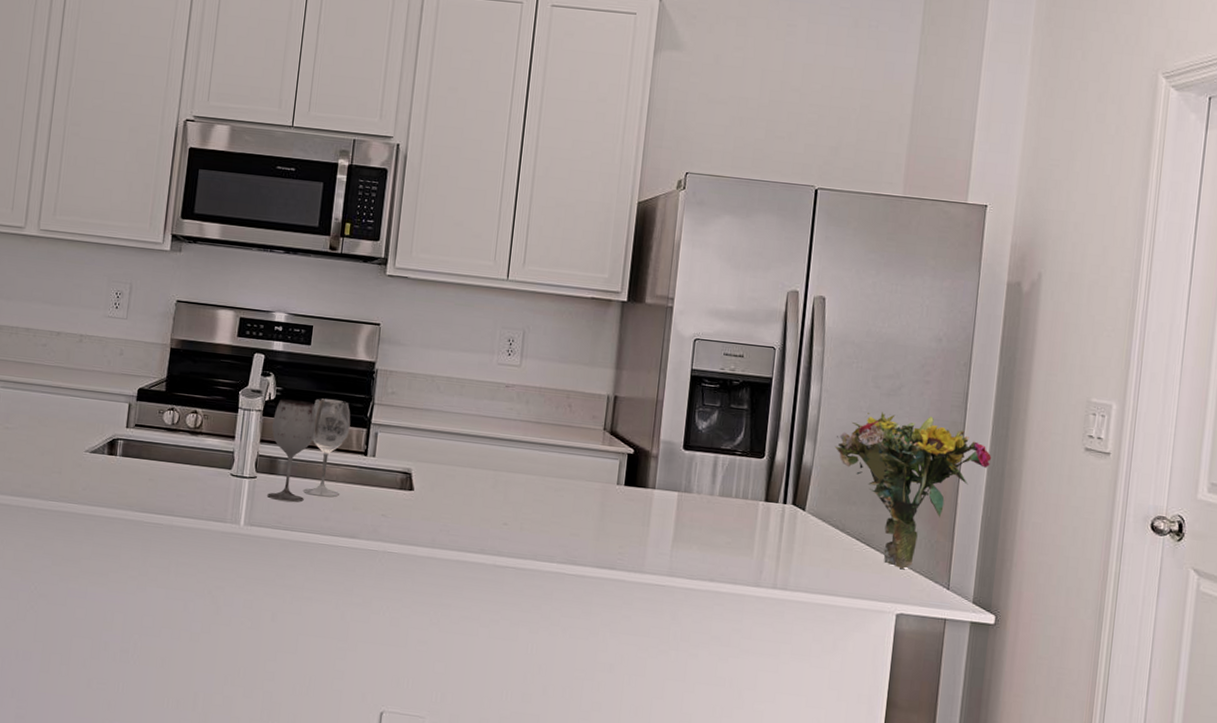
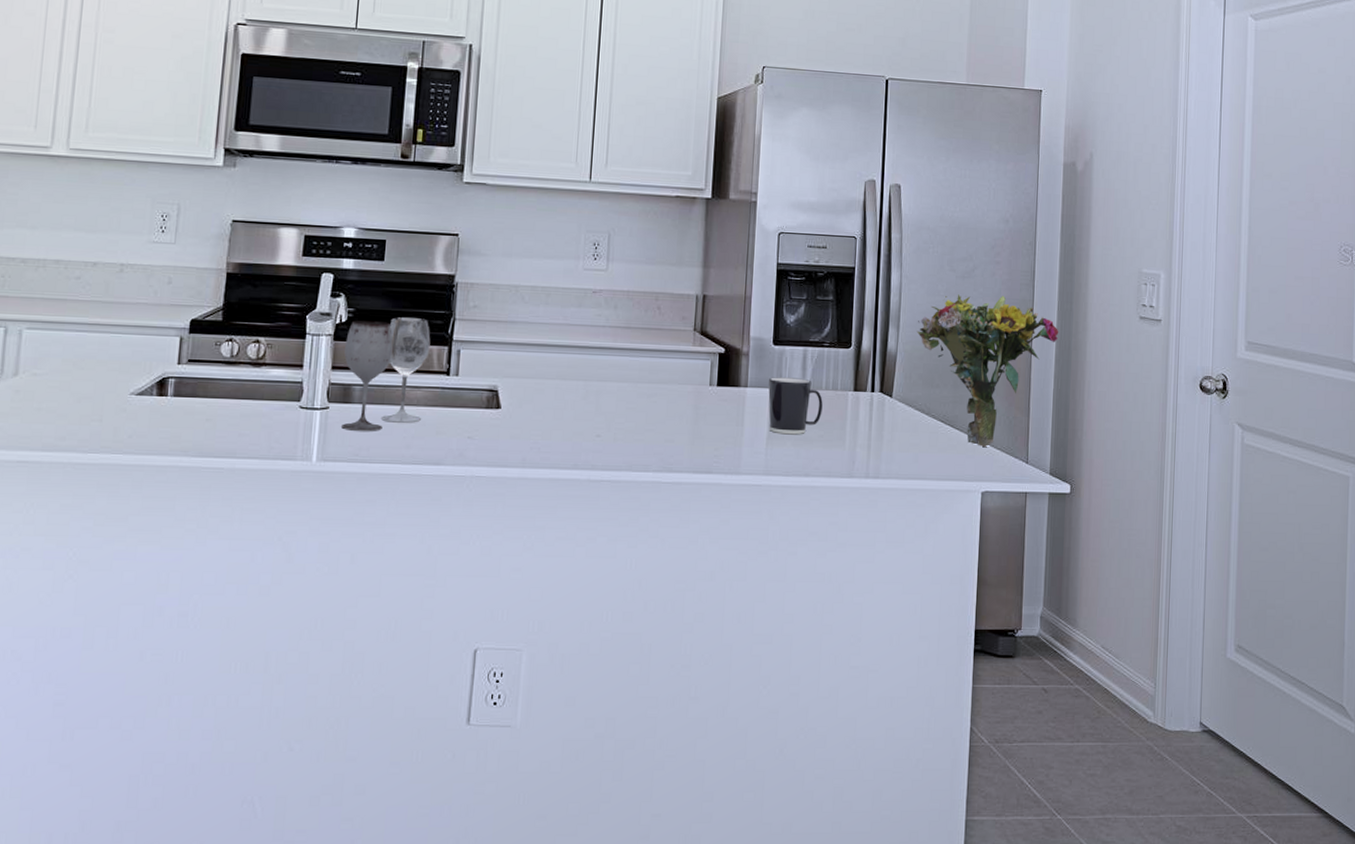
mug: none [675,481,732,540] -> present [768,377,823,435]

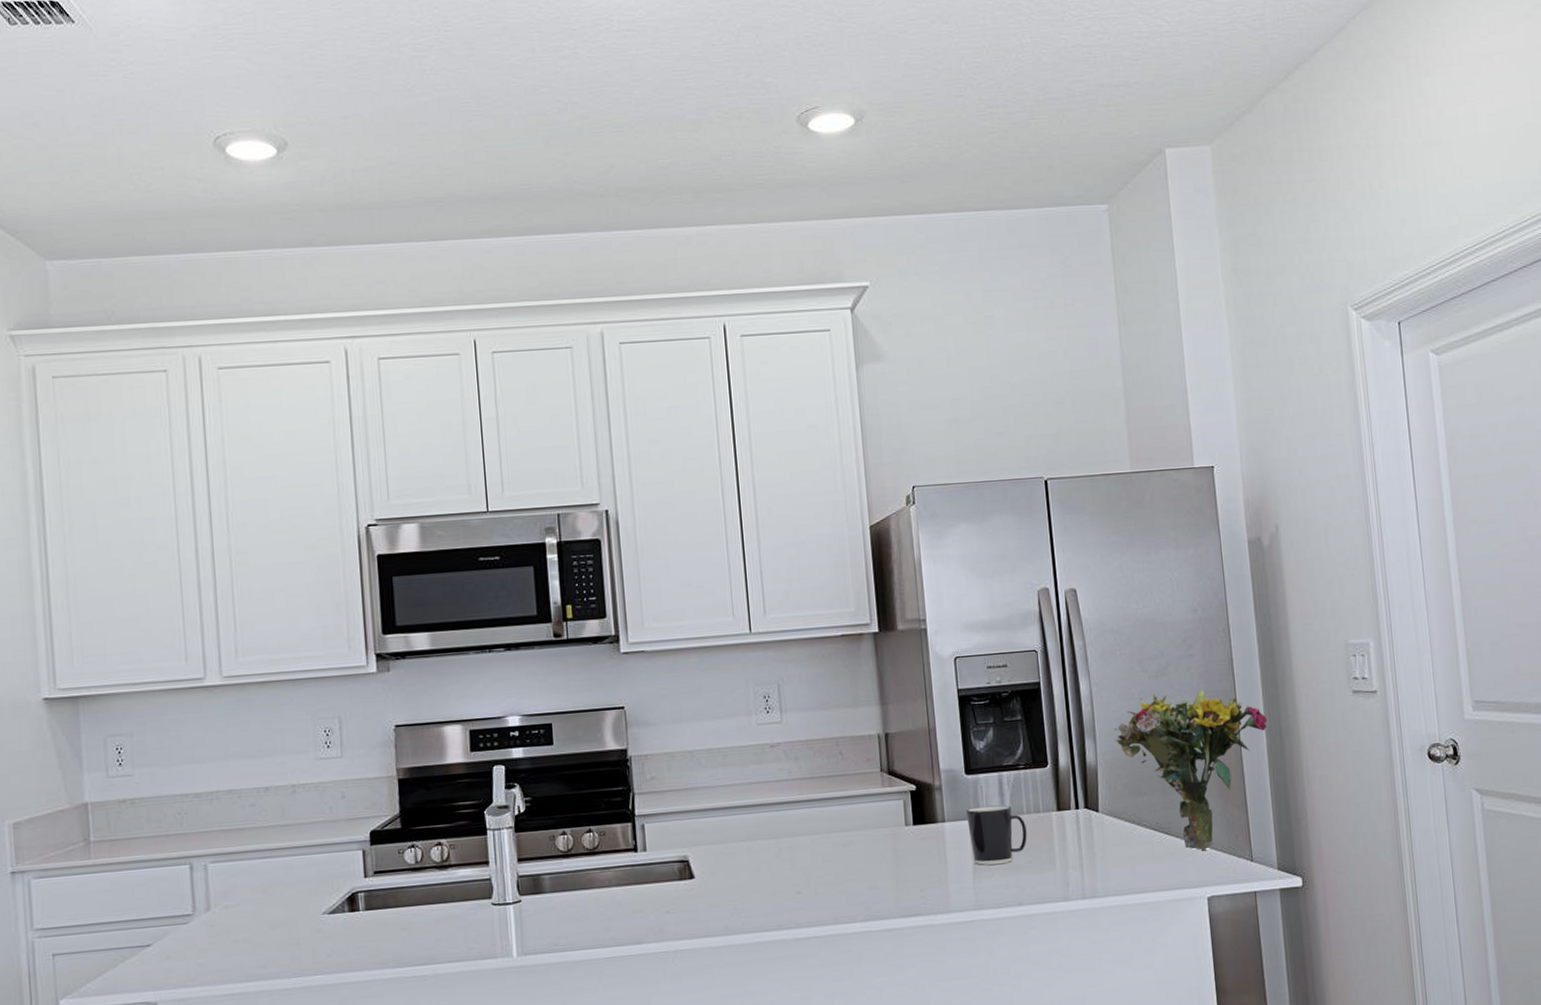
wineglass: present [341,317,431,432] -> none [527,797,615,922]

